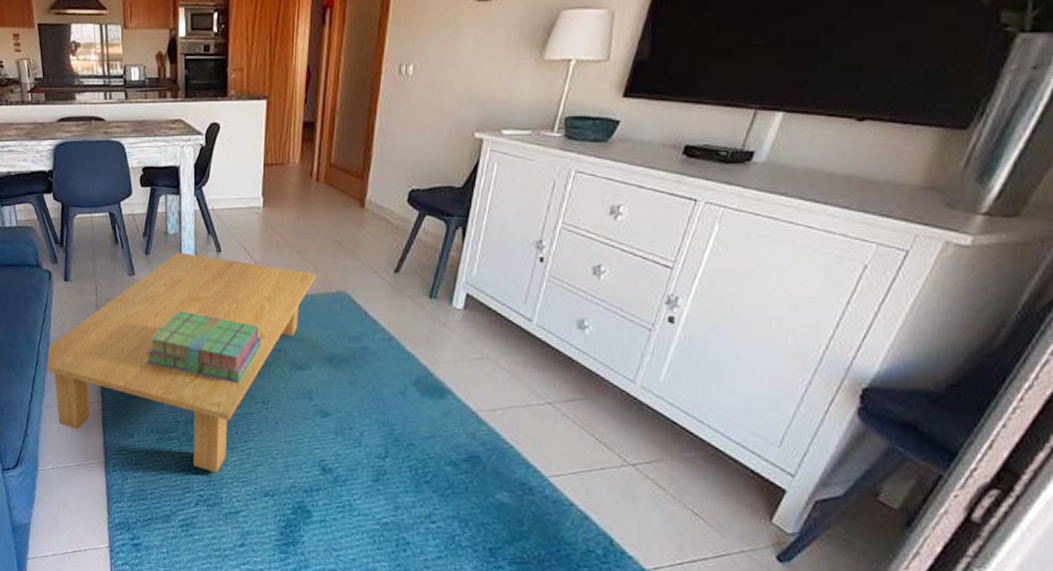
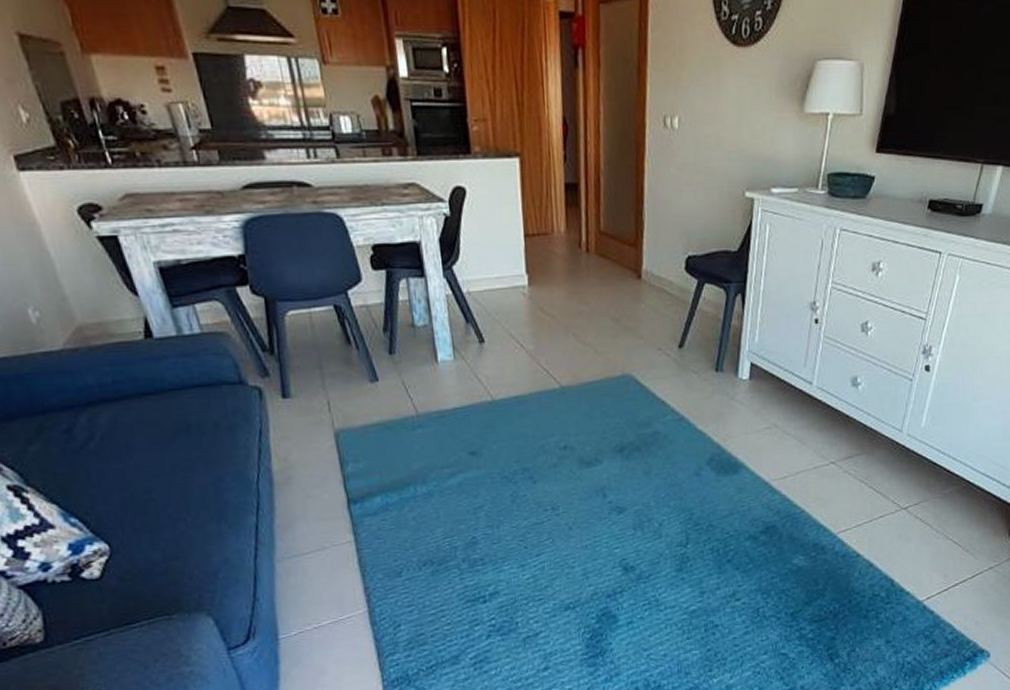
coffee table: present [45,252,316,473] -> none [270,347,597,597]
stack of books: present [147,311,261,383] -> none [406,417,543,492]

